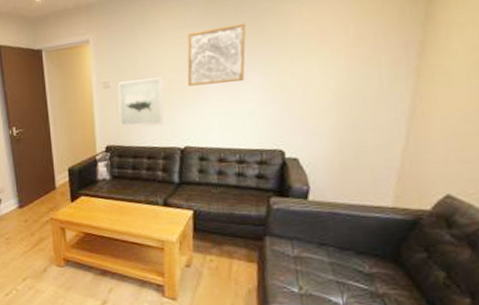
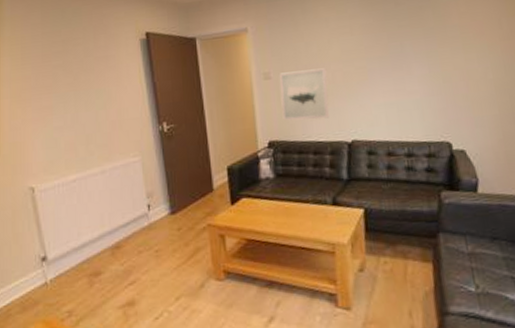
wall art: present [187,23,246,86] -> none [349,14,408,78]

